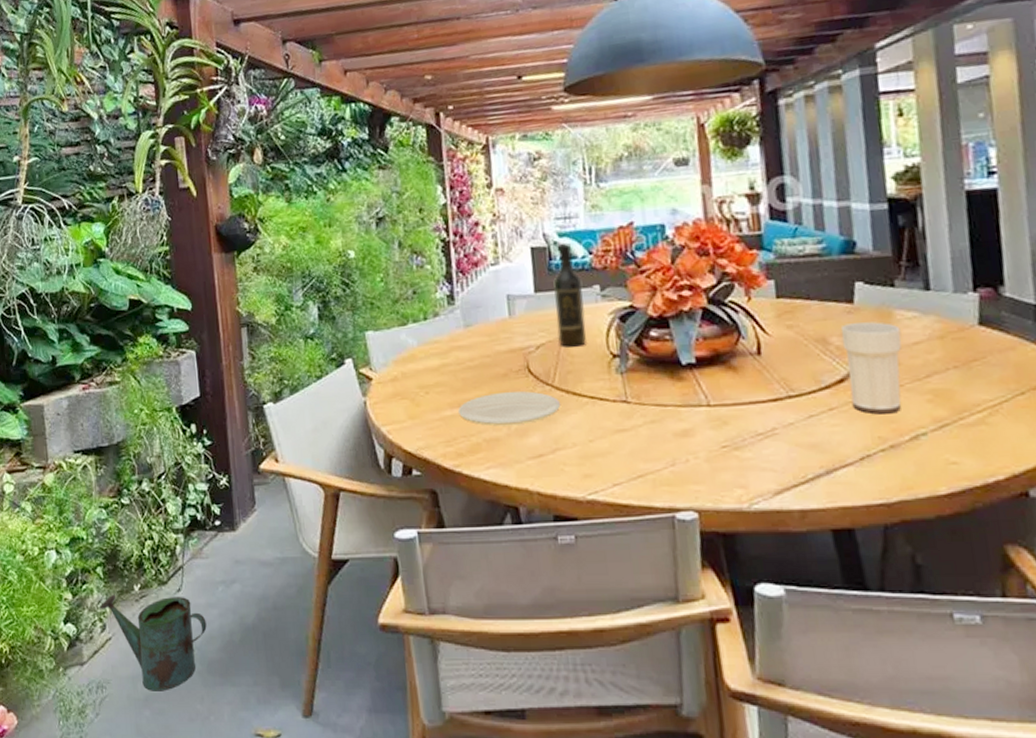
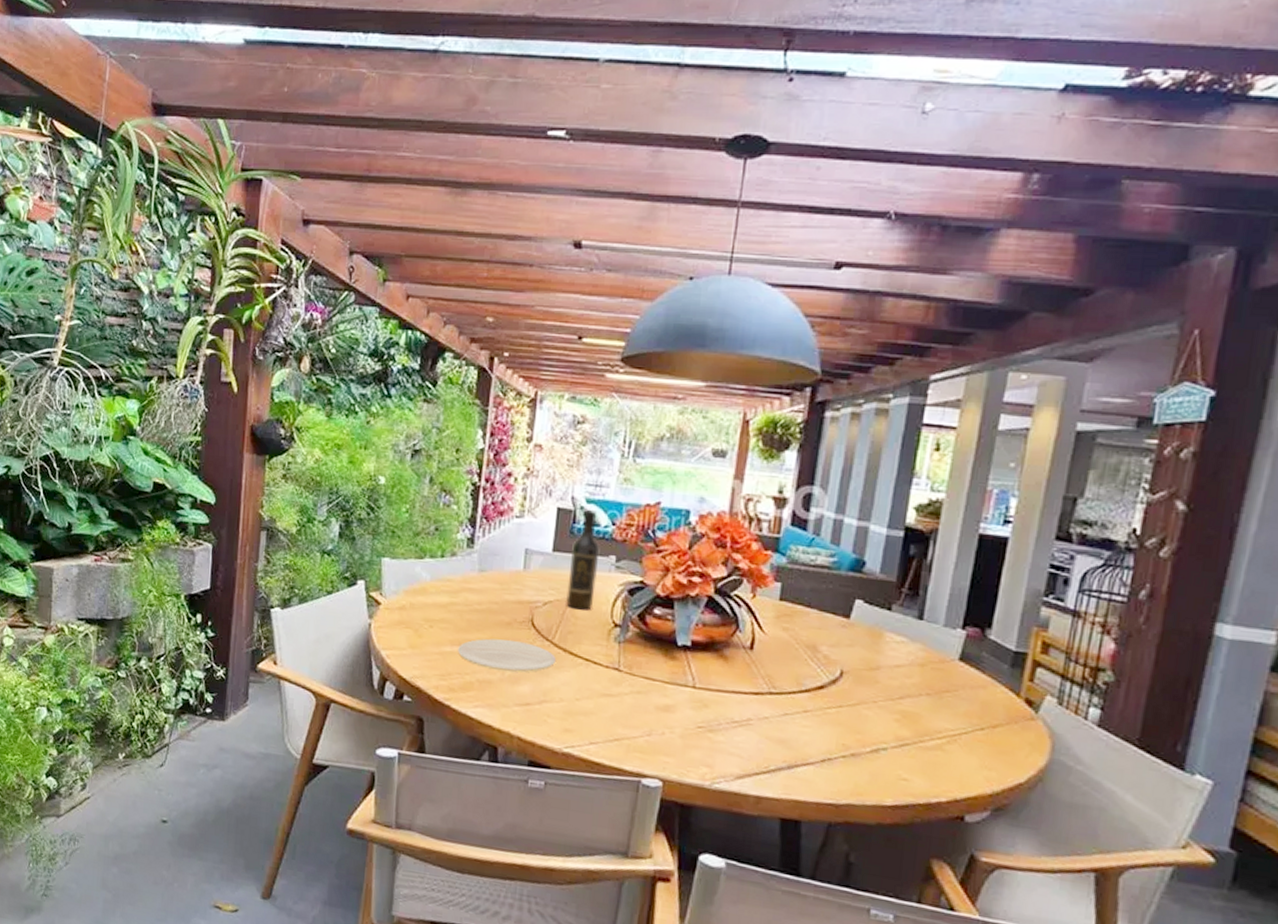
watering can: present [99,594,207,691] -> none [82,758,184,853]
cup: present [840,322,902,414] -> none [826,636,887,726]

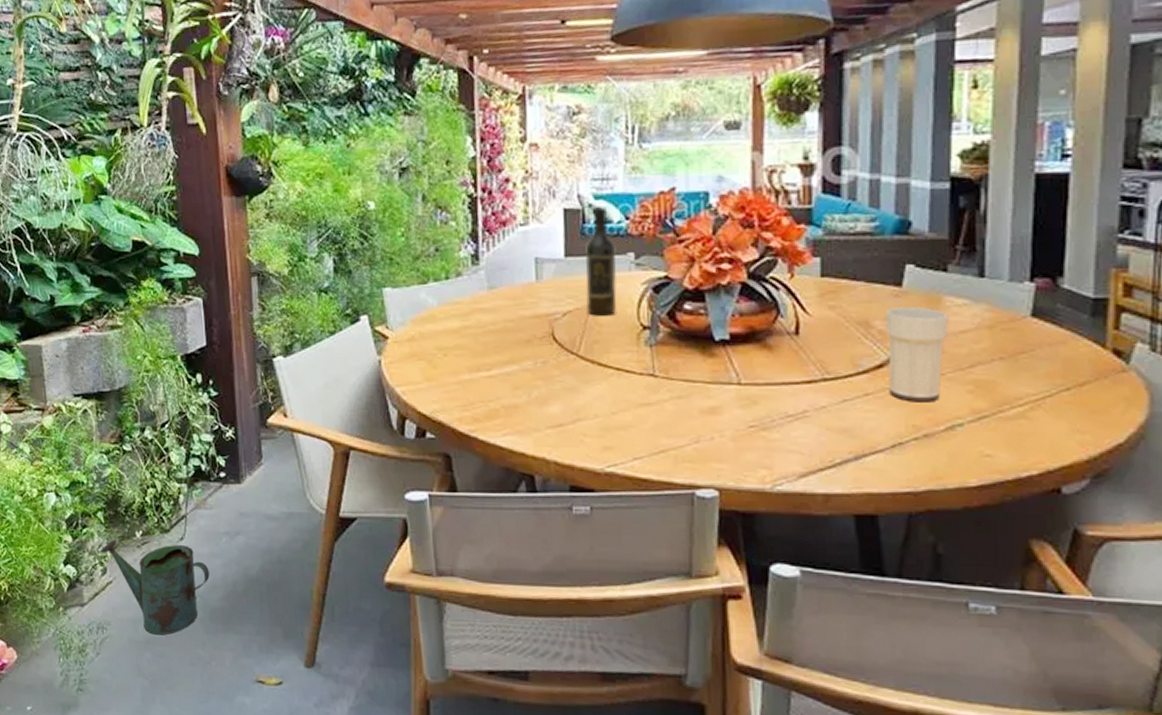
watering can: none [82,758,184,853] -> present [100,539,210,635]
plate: present [458,638,557,673] -> none [477,359,585,393]
cup: none [826,636,887,726] -> present [885,307,949,402]

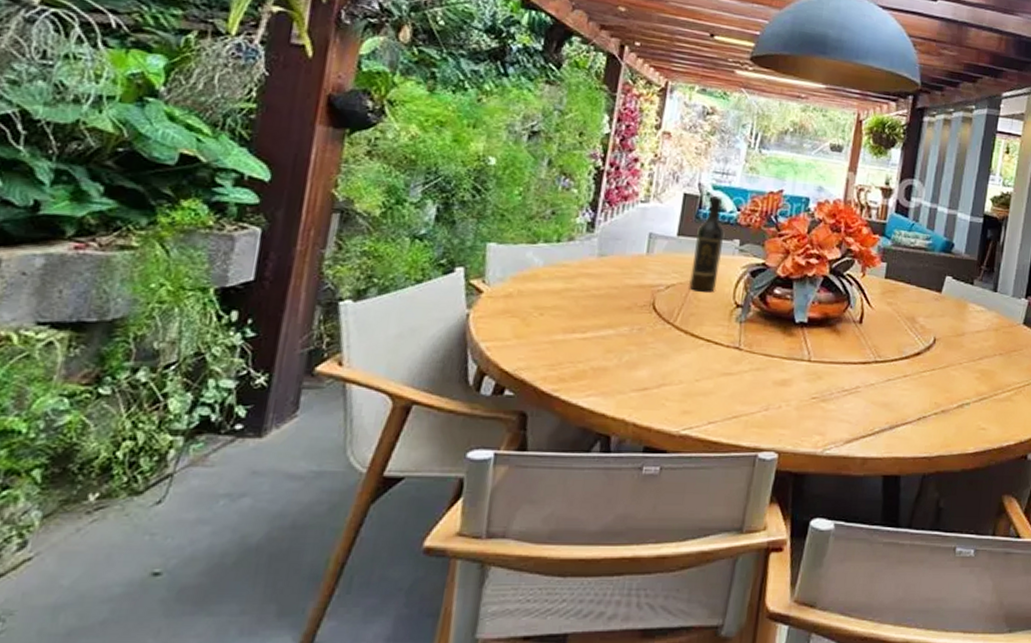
watering can: present [100,539,210,635] -> none [23,503,191,624]
cup: present [885,307,949,402] -> none [922,308,970,385]

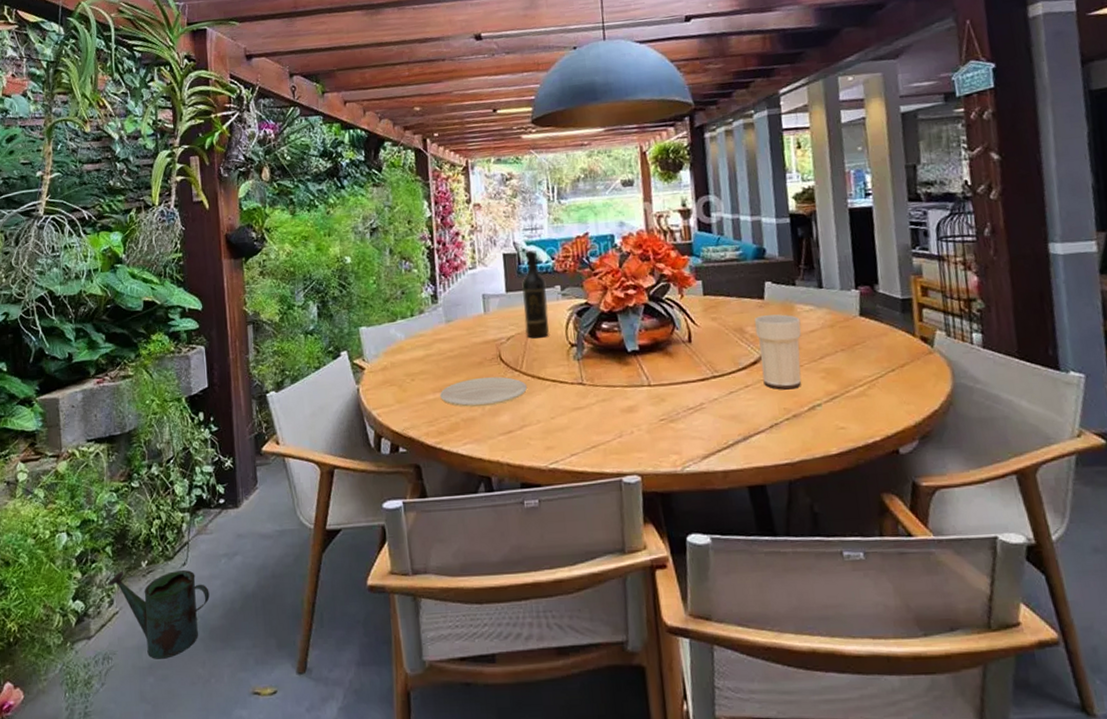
watering can: none [23,503,191,624] -> present [108,570,210,659]
plate: none [571,324,678,357] -> present [440,376,528,407]
cup: none [922,308,970,385] -> present [754,314,802,390]

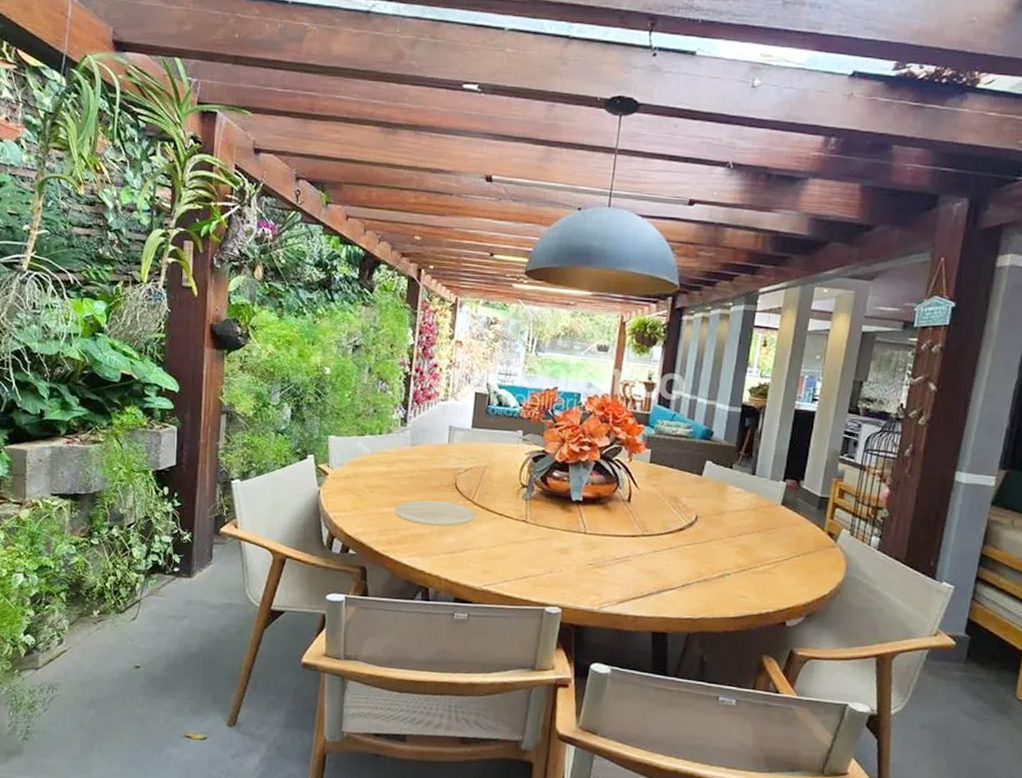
watering can: present [108,570,210,659] -> none [59,615,155,697]
wine bottle: present [522,250,549,338] -> none [482,393,510,475]
cup: present [754,314,802,390] -> none [685,489,729,557]

